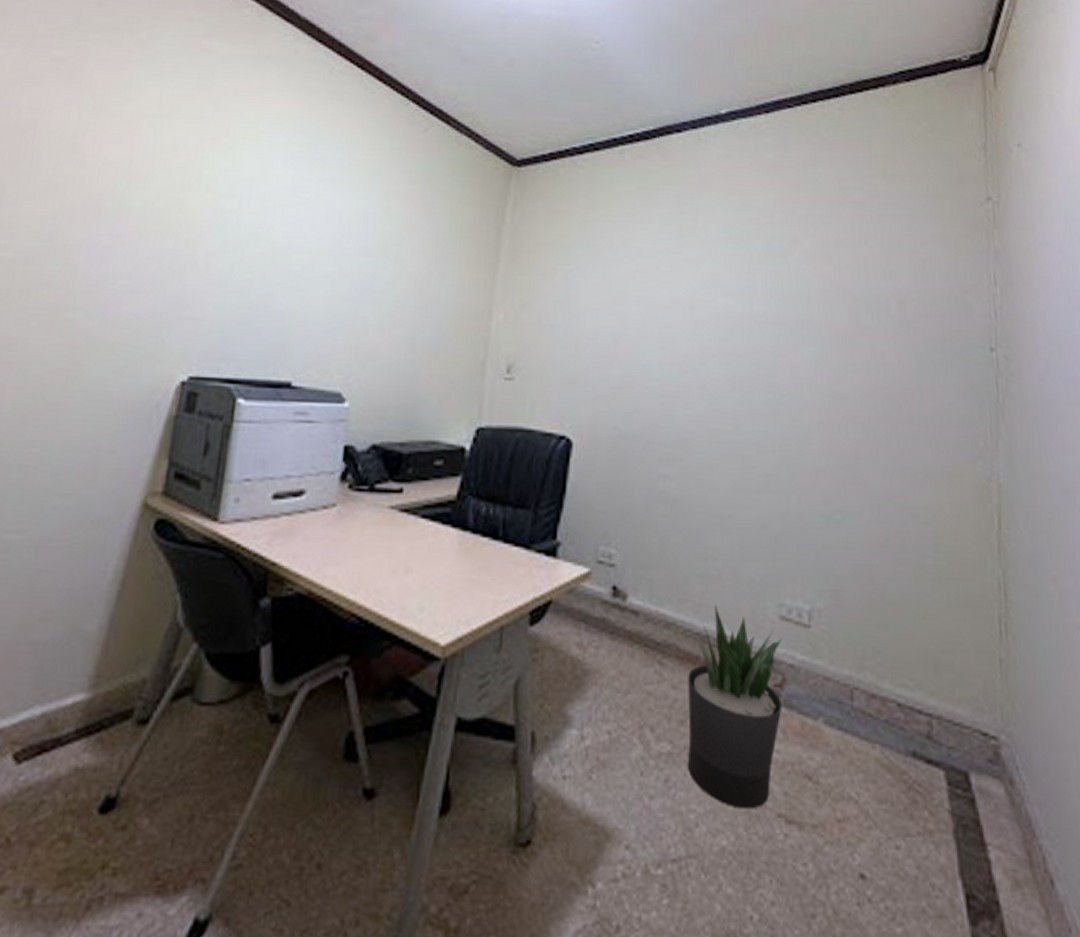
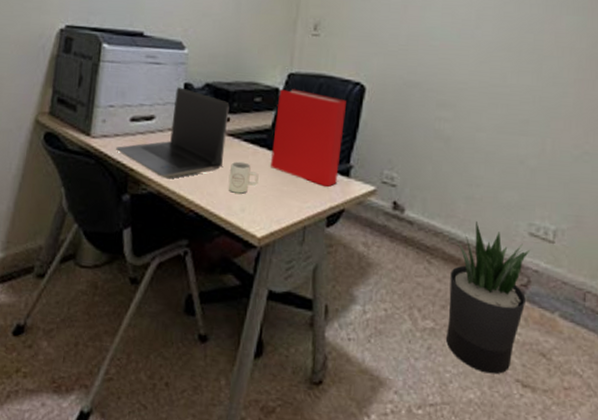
laptop computer: none [253,451,403,574] -> present [116,87,230,179]
mug: none [401,545,441,588] -> present [228,161,259,194]
book: none [456,447,549,571] -> present [271,89,346,187]

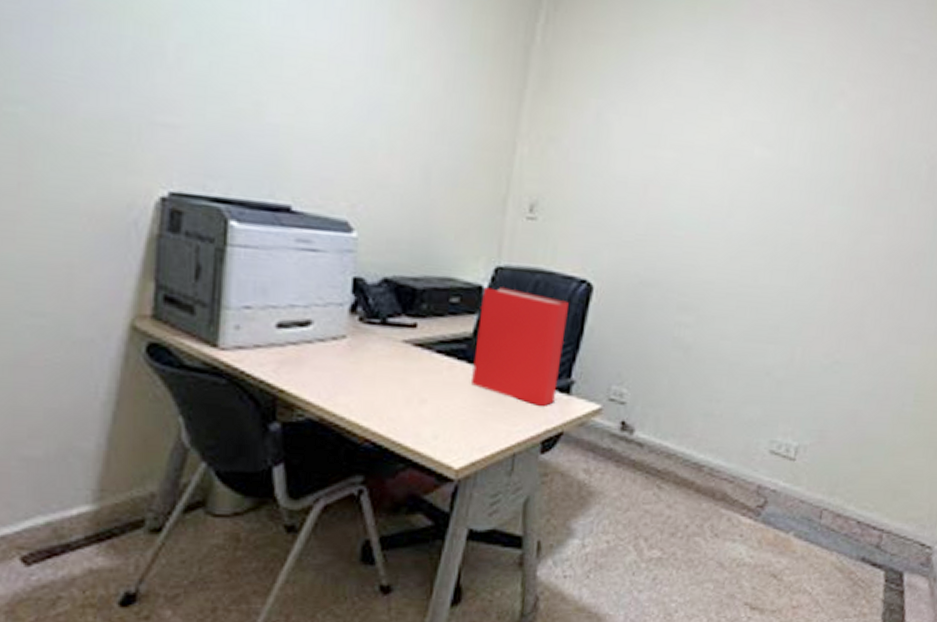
laptop computer: present [116,87,230,179] -> none [257,282,417,402]
mug: present [228,161,259,194] -> none [416,378,456,418]
planter: present [446,221,531,374] -> none [674,440,770,600]

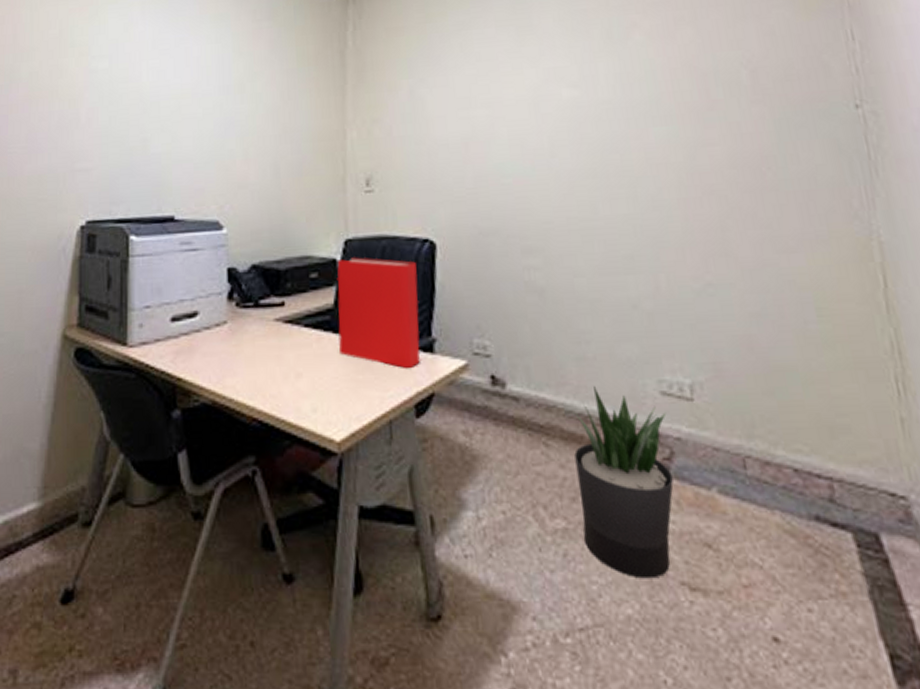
planter: none [674,440,770,600] -> present [574,386,674,579]

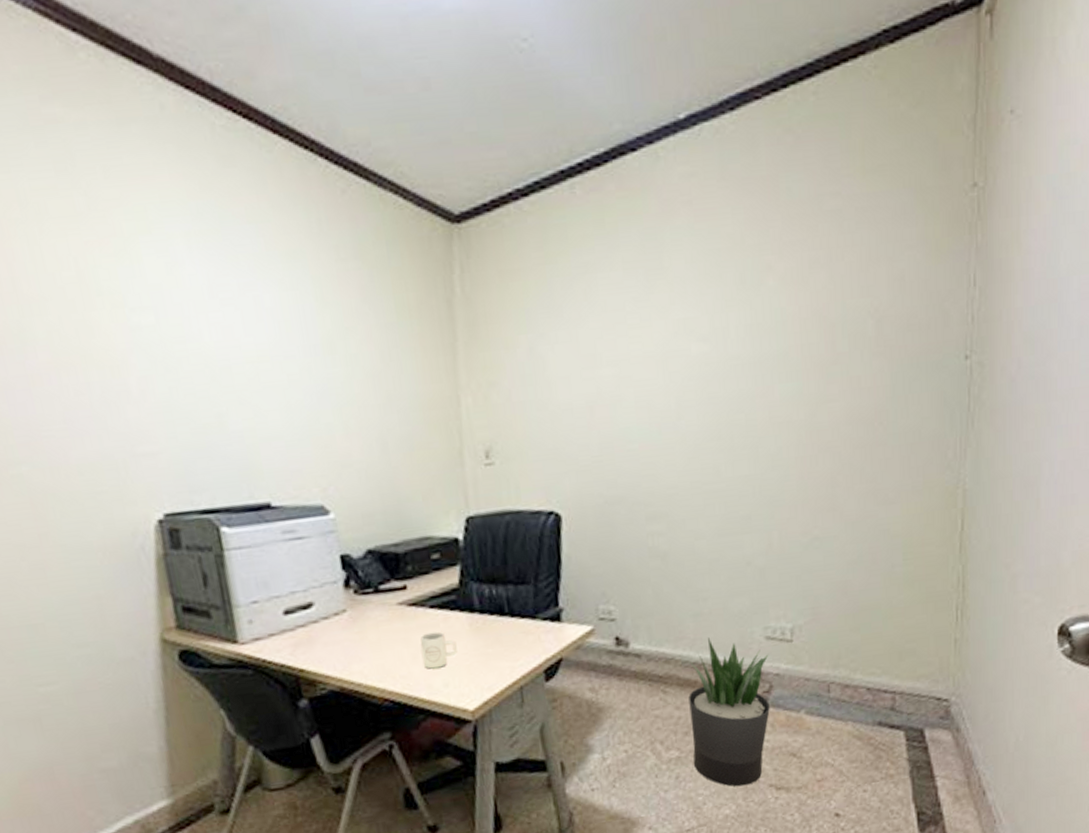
mug: none [292,352,328,391] -> present [420,631,458,669]
book: present [336,257,420,368] -> none [459,534,548,639]

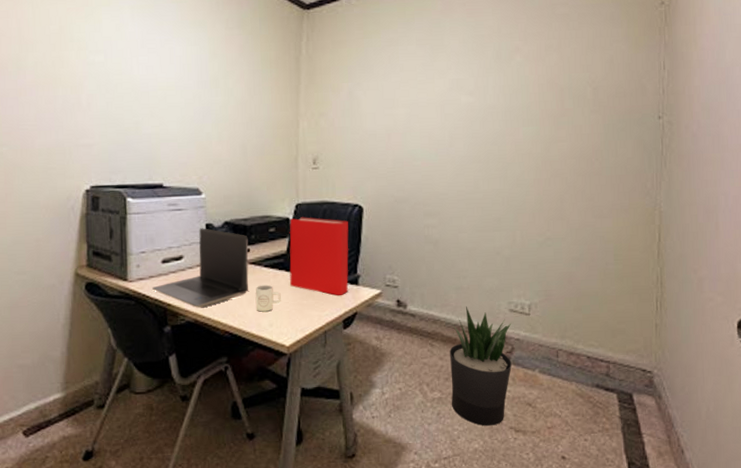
laptop computer: none [275,561,410,671] -> present [152,228,249,308]
book: none [459,534,548,639] -> present [289,217,349,296]

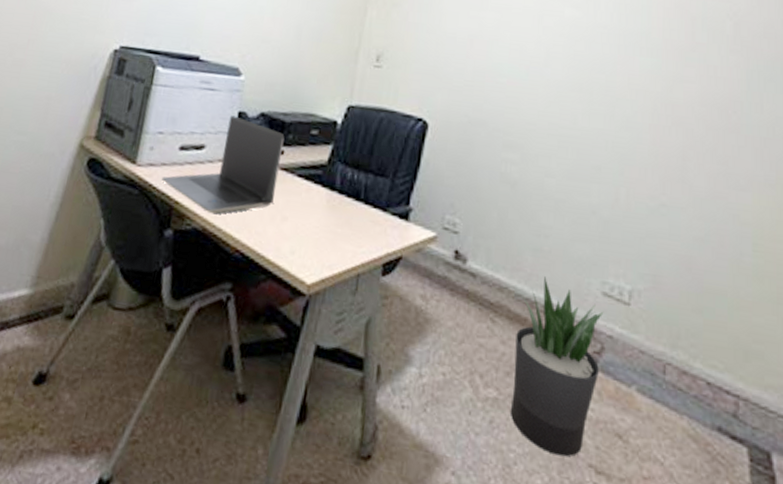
mug: present [255,284,281,312] -> none [278,198,312,234]
book: present [289,217,349,296] -> none [325,122,408,231]

